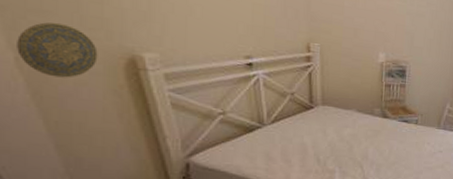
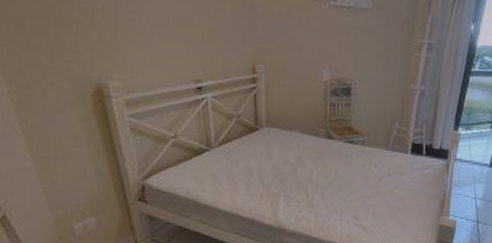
decorative plate: present [17,22,98,78] -> none [10,57,72,107]

